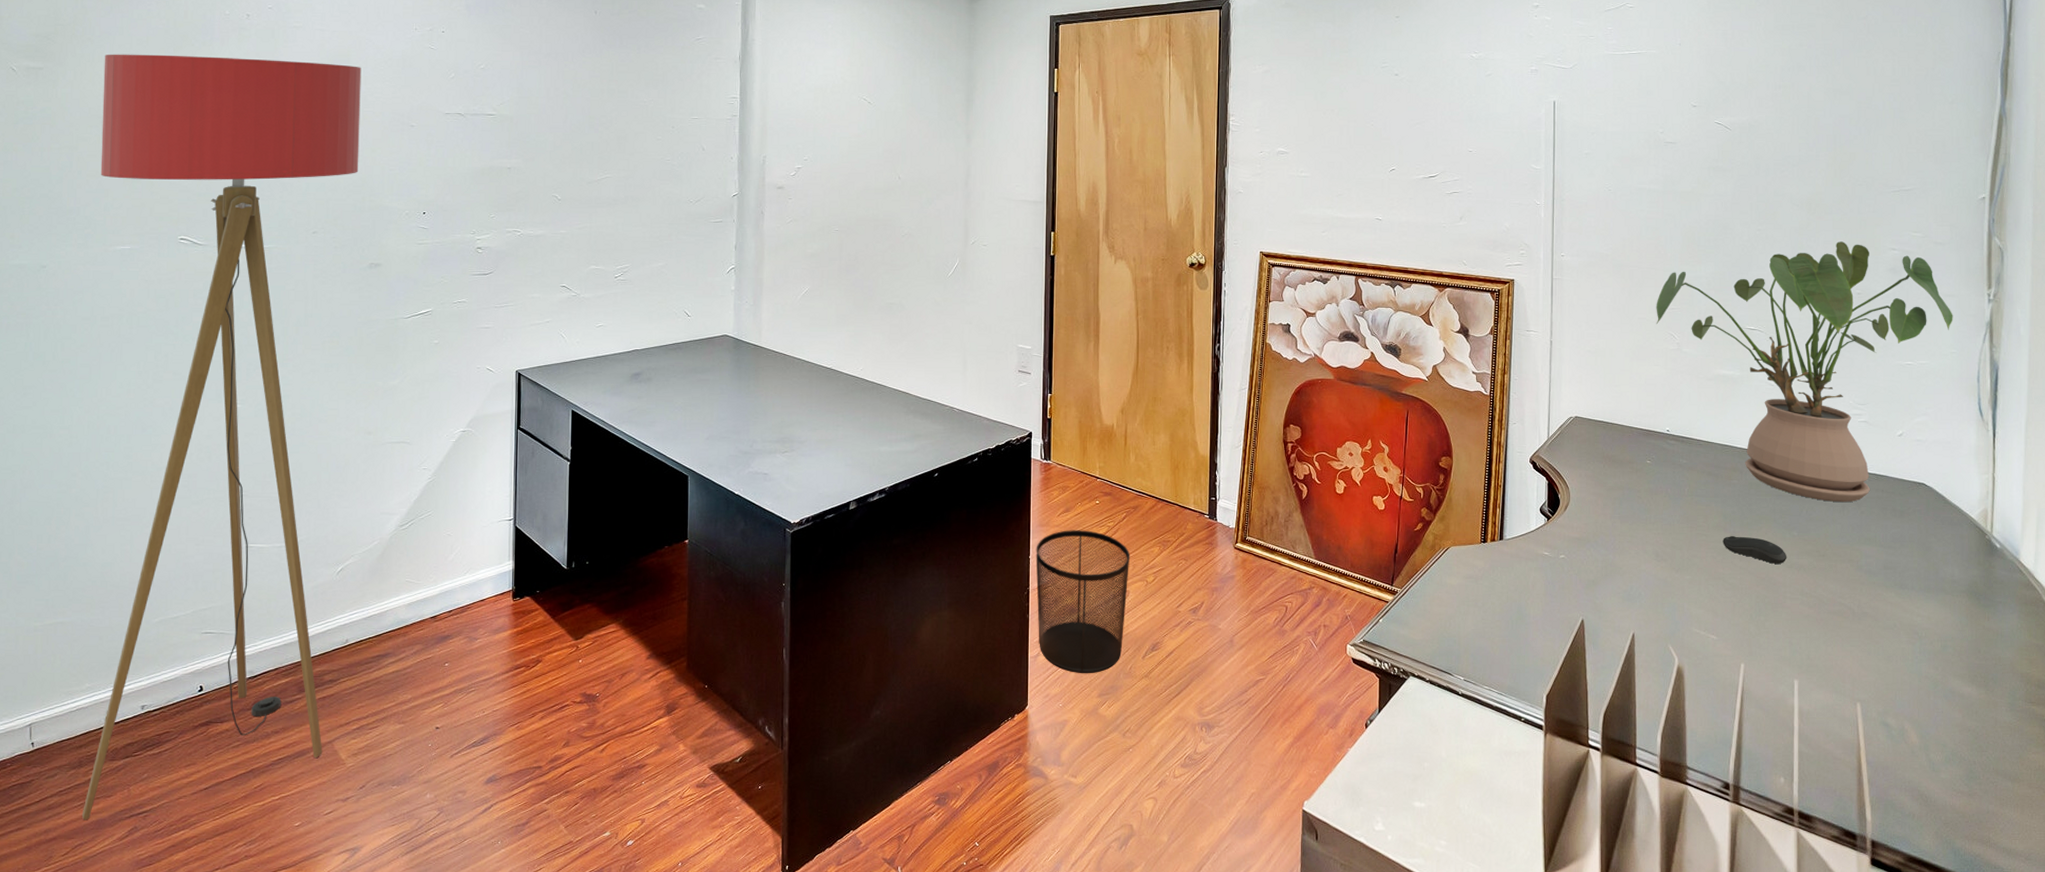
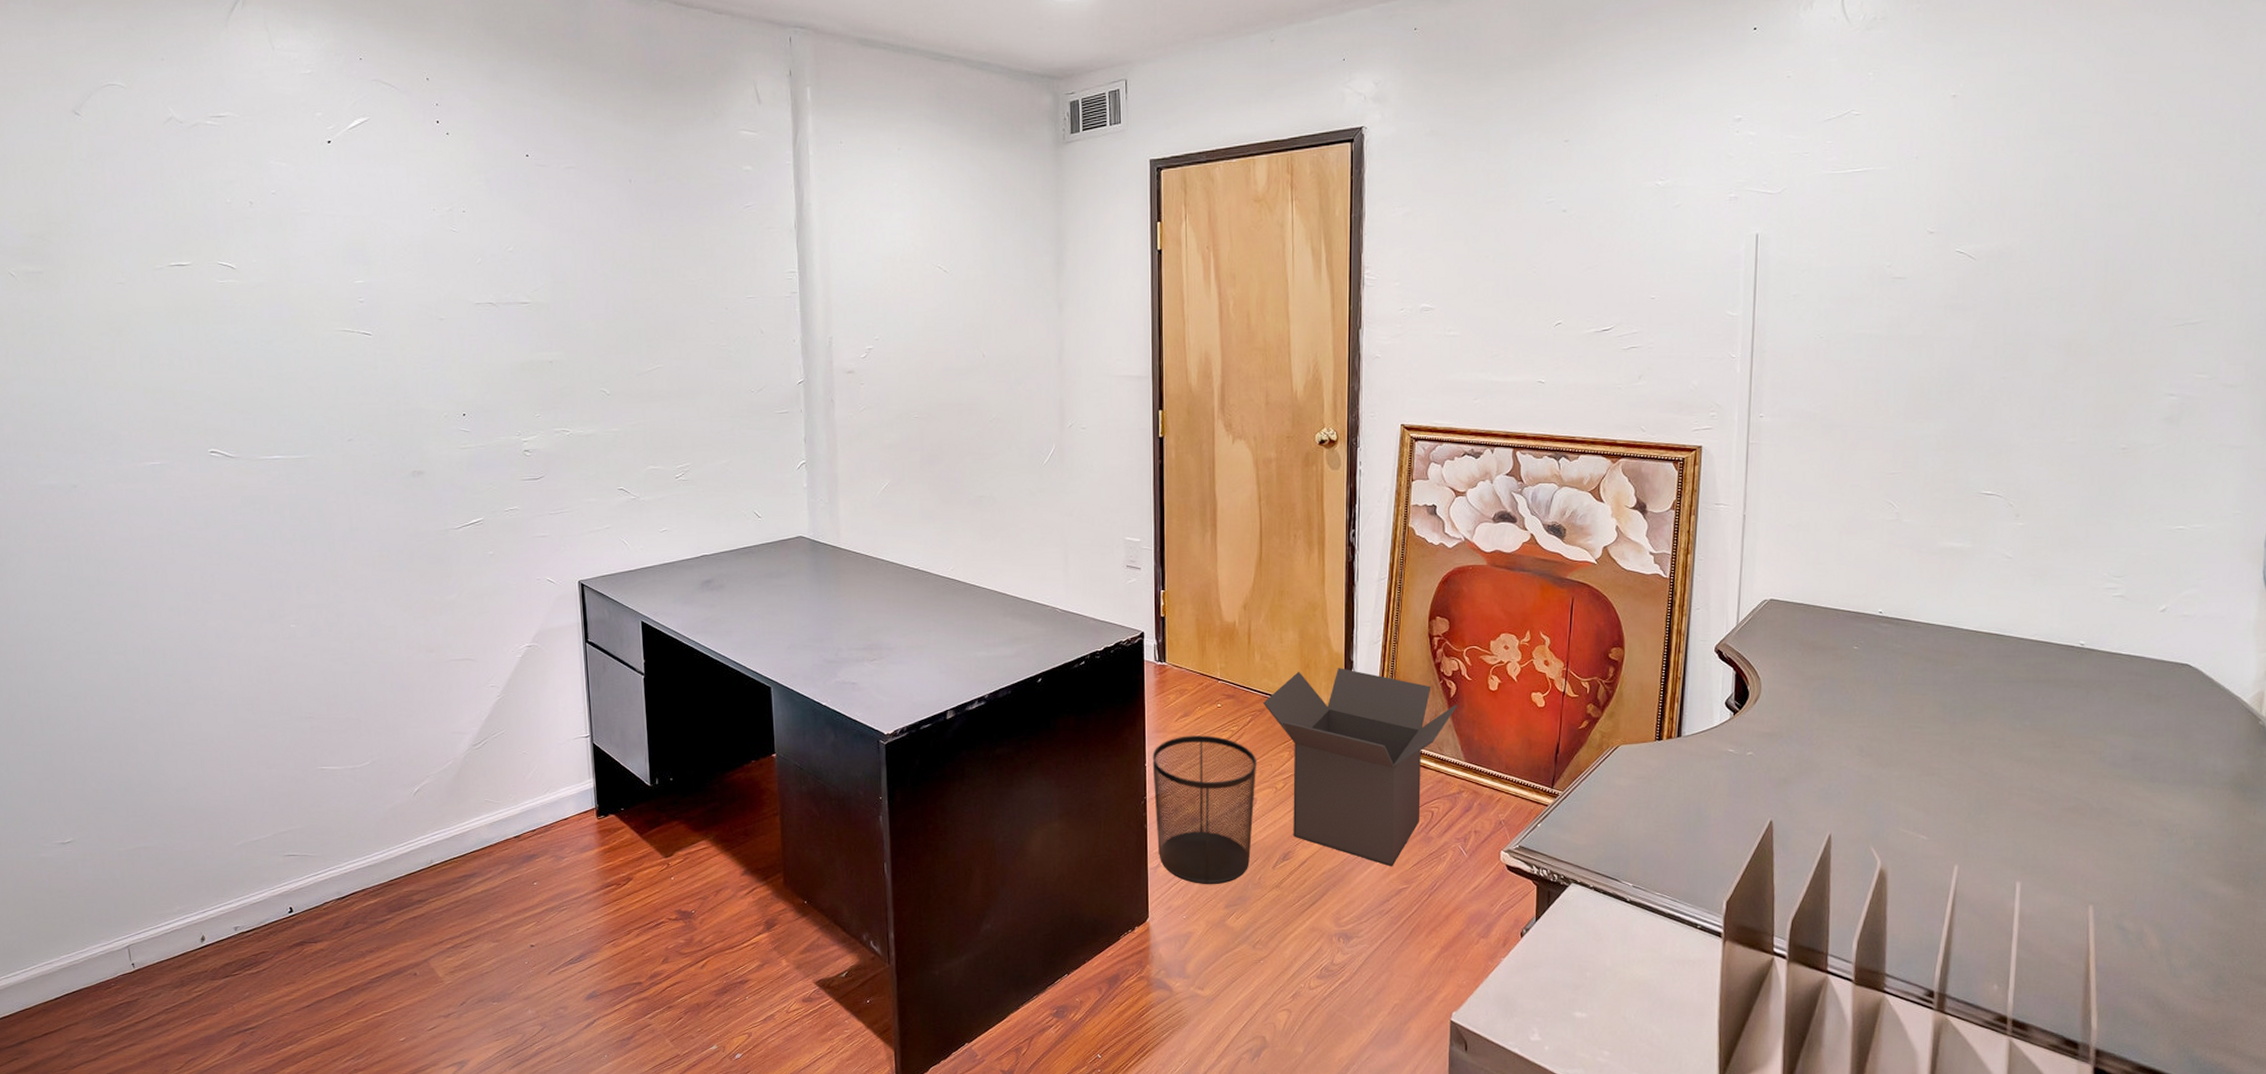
floor lamp: present [81,54,362,820] -> none [105,251,420,1037]
cardboard box: none [1137,469,1308,659] -> present [1263,668,1457,867]
house plant: present [1656,241,1953,503] -> none [1871,388,2241,688]
computer mouse: present [1723,536,1787,564] -> none [1940,727,2016,757]

